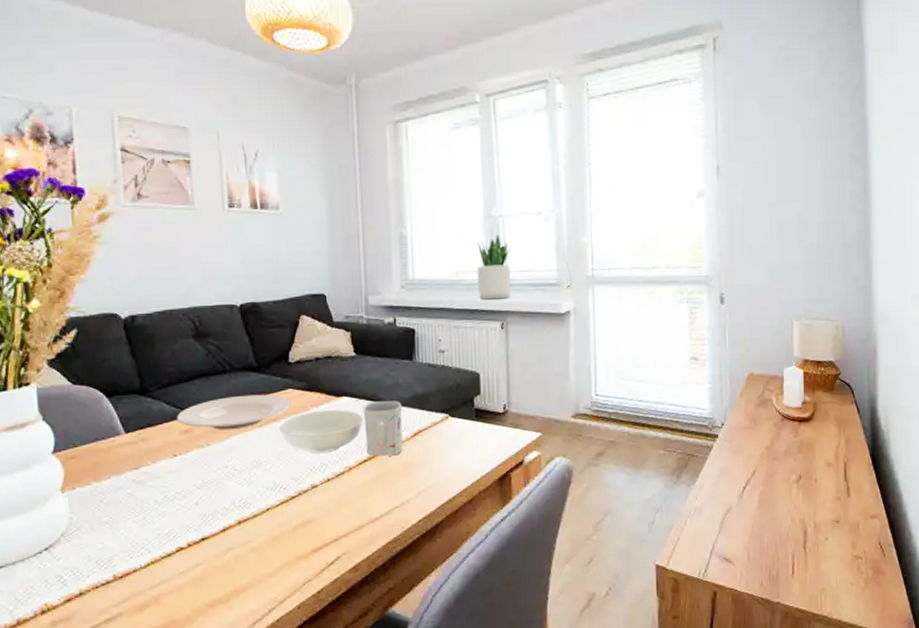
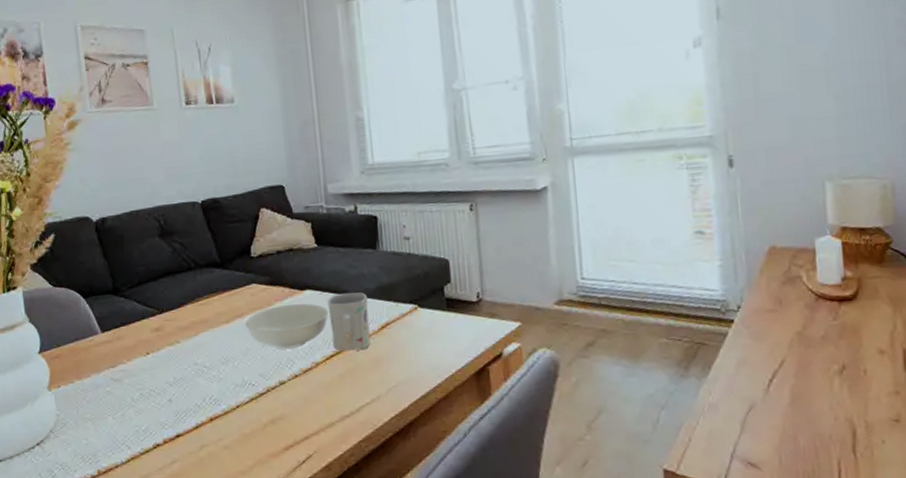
plate: present [177,394,292,430] -> none [148,290,256,327]
planter: present [476,234,511,301] -> none [439,109,479,182]

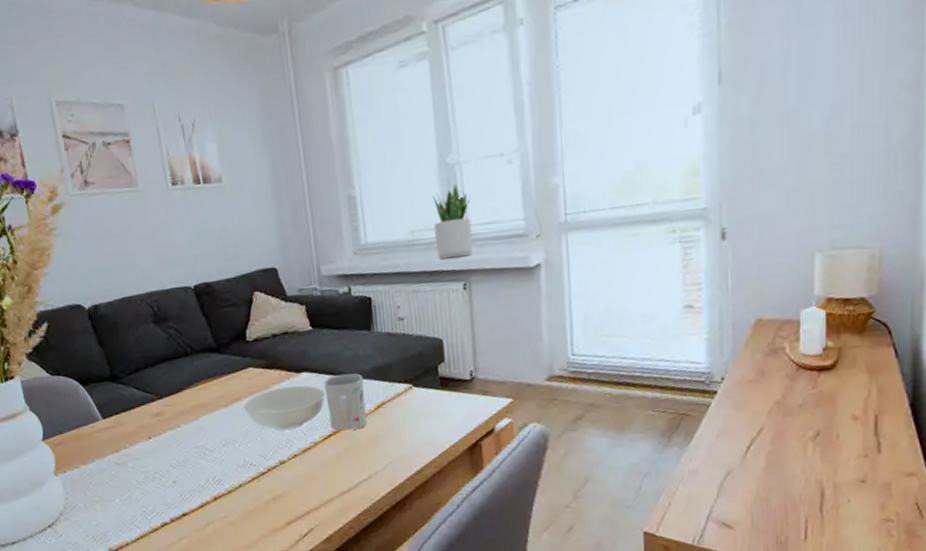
planter: none [439,109,479,182] -> present [432,184,473,261]

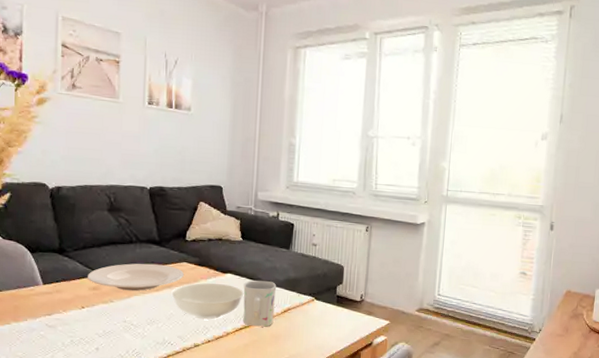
plate: none [147,374,253,412] -> present [88,263,185,291]
planter: present [432,184,473,261] -> none [350,152,380,208]

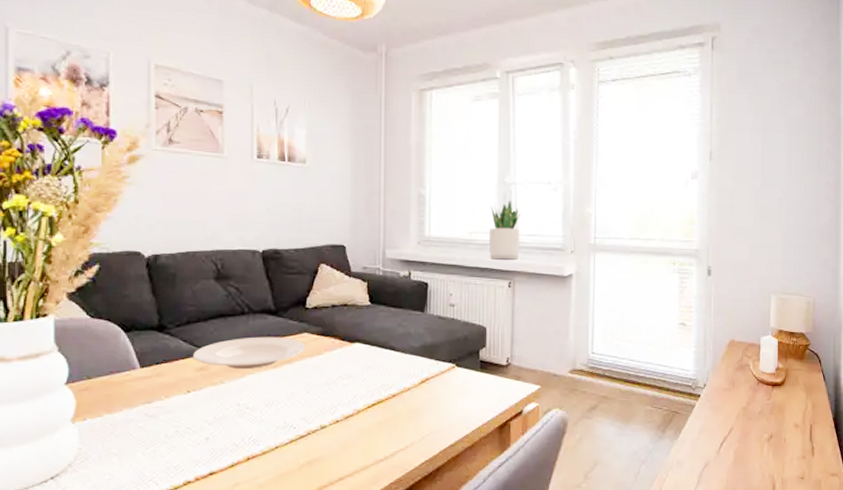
bowl: present [172,283,243,320] -> none [293,354,374,397]
mug: present [243,280,277,327] -> none [374,348,412,401]
planter: none [350,152,380,208] -> present [488,200,520,261]

